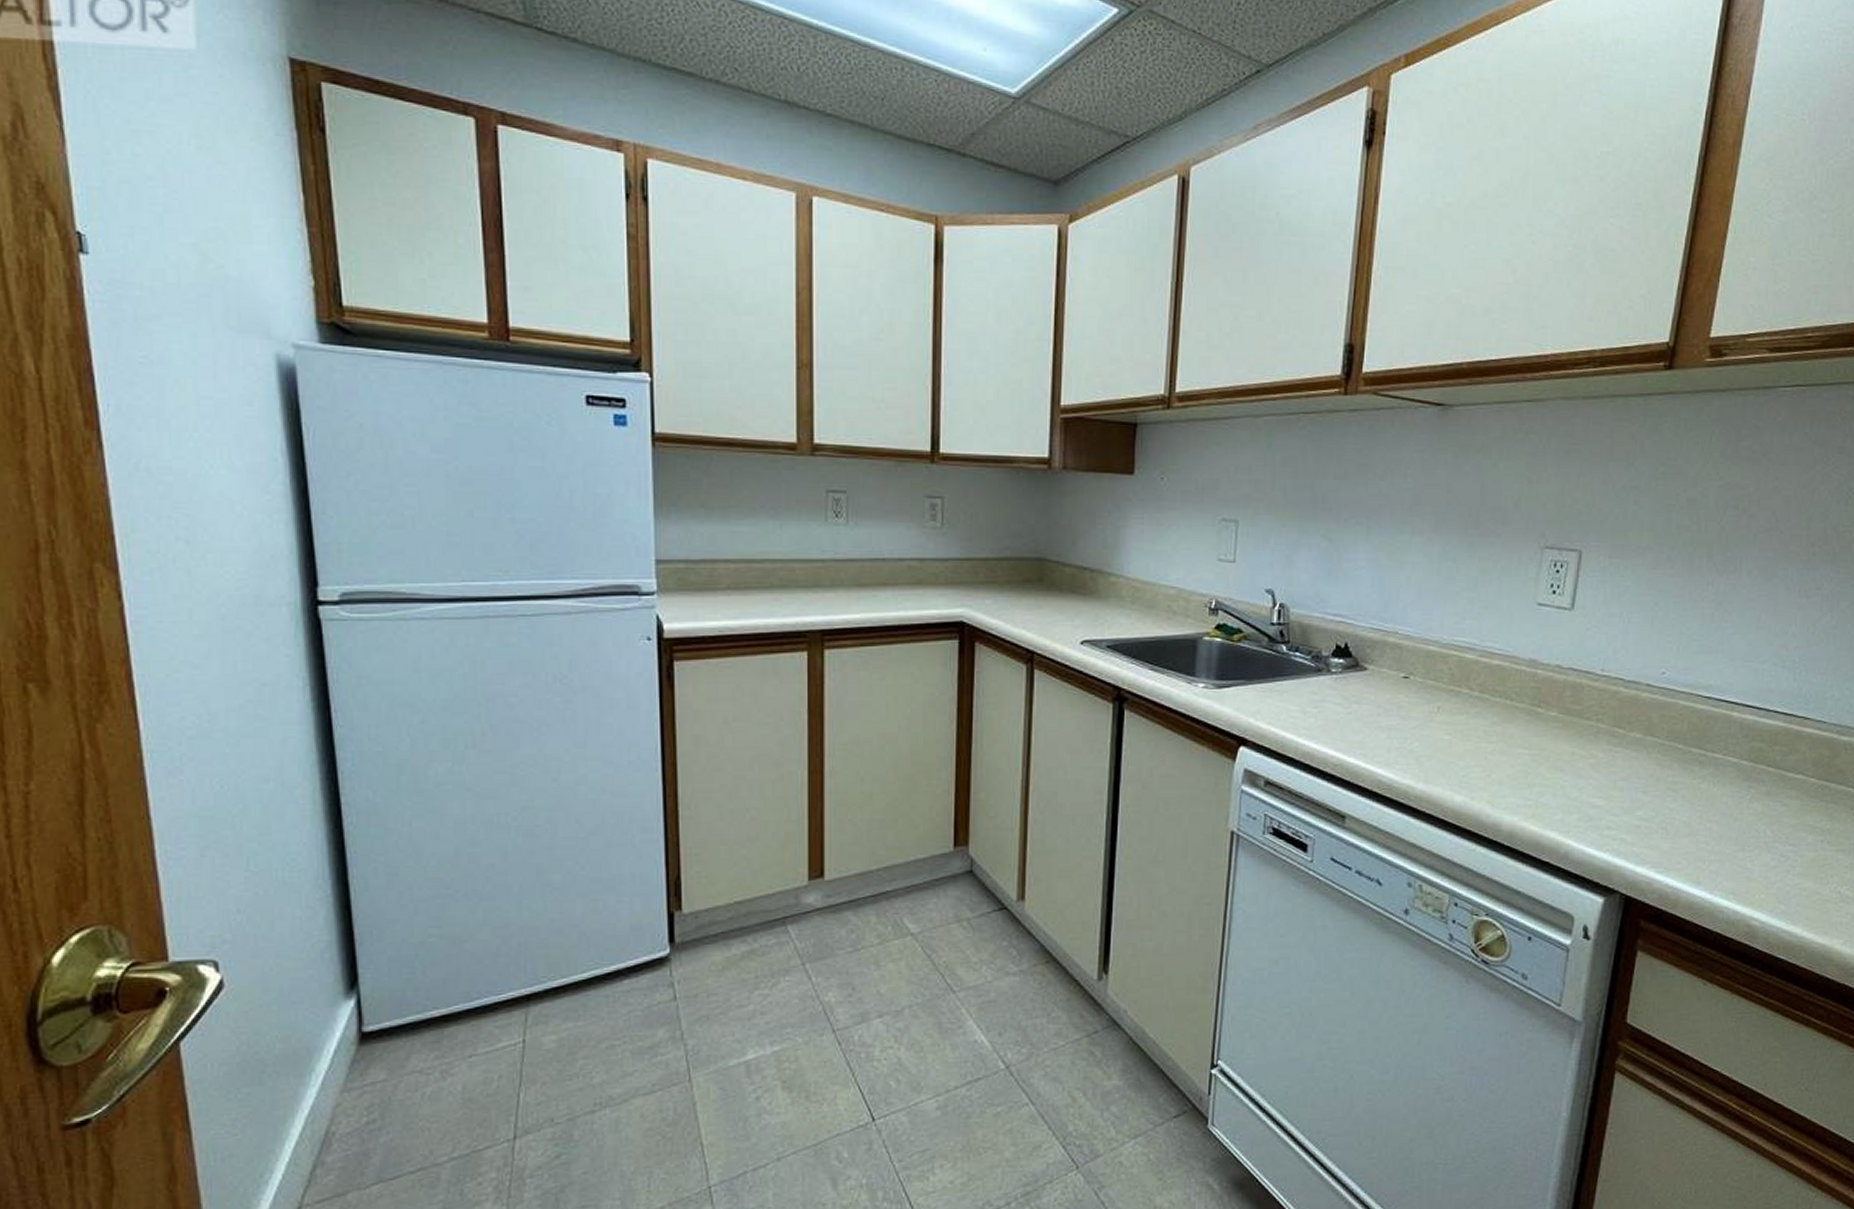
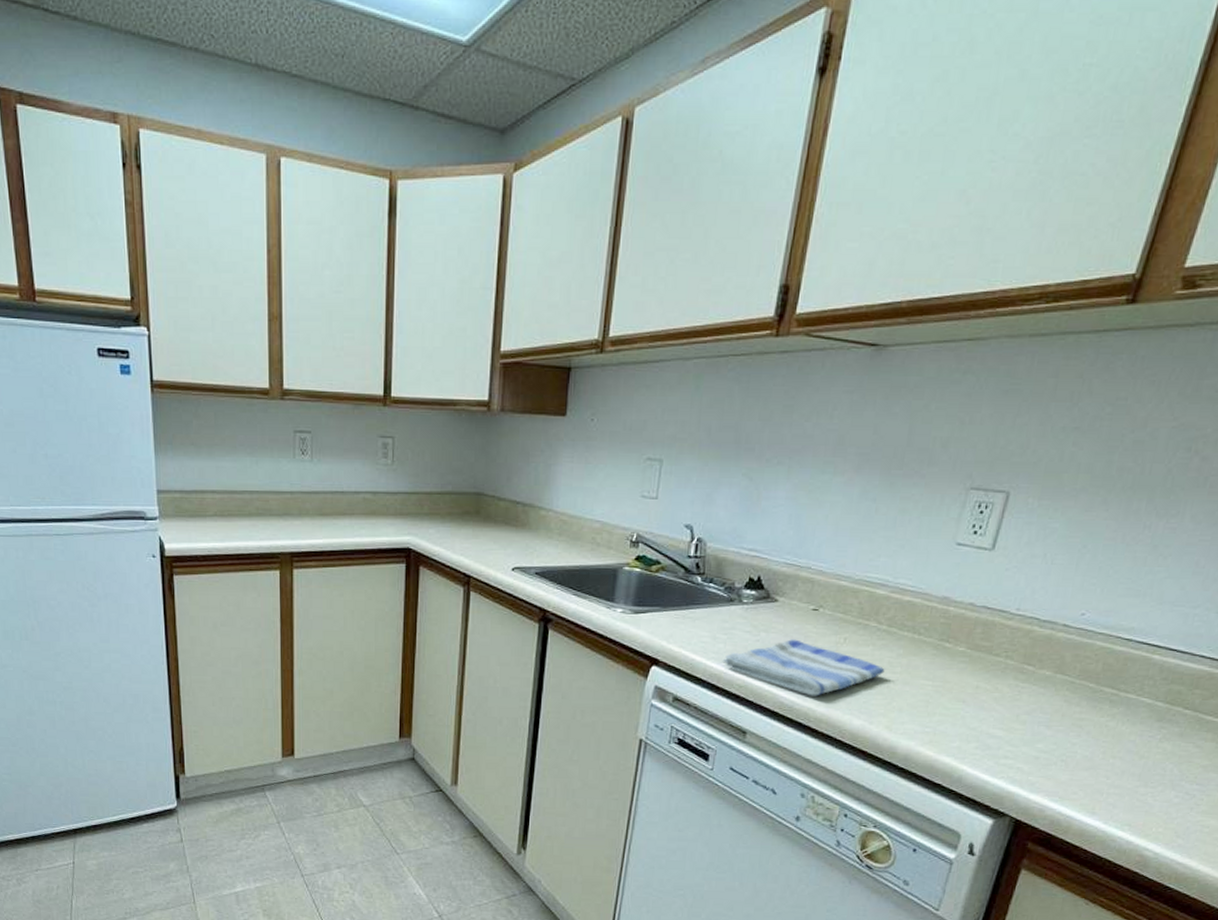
dish towel: none [1314,710,1481,772] -> present [722,639,885,696]

